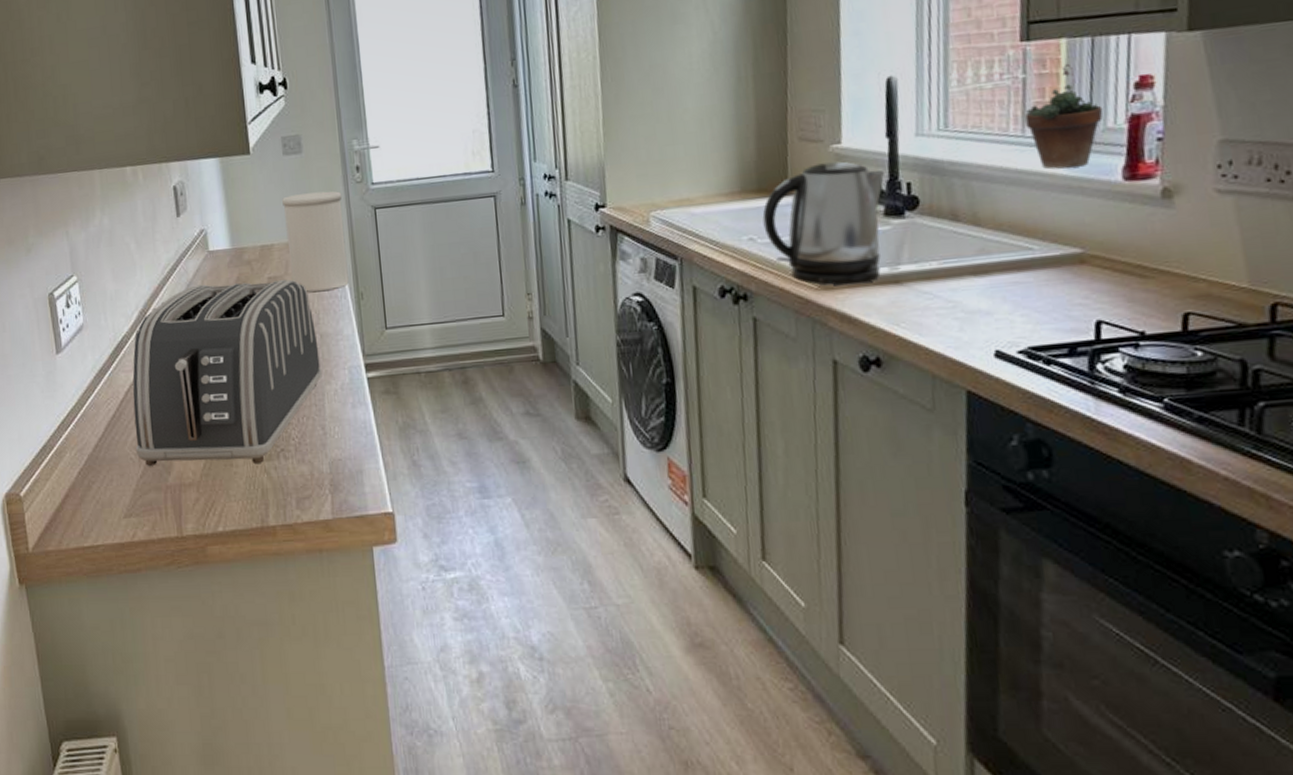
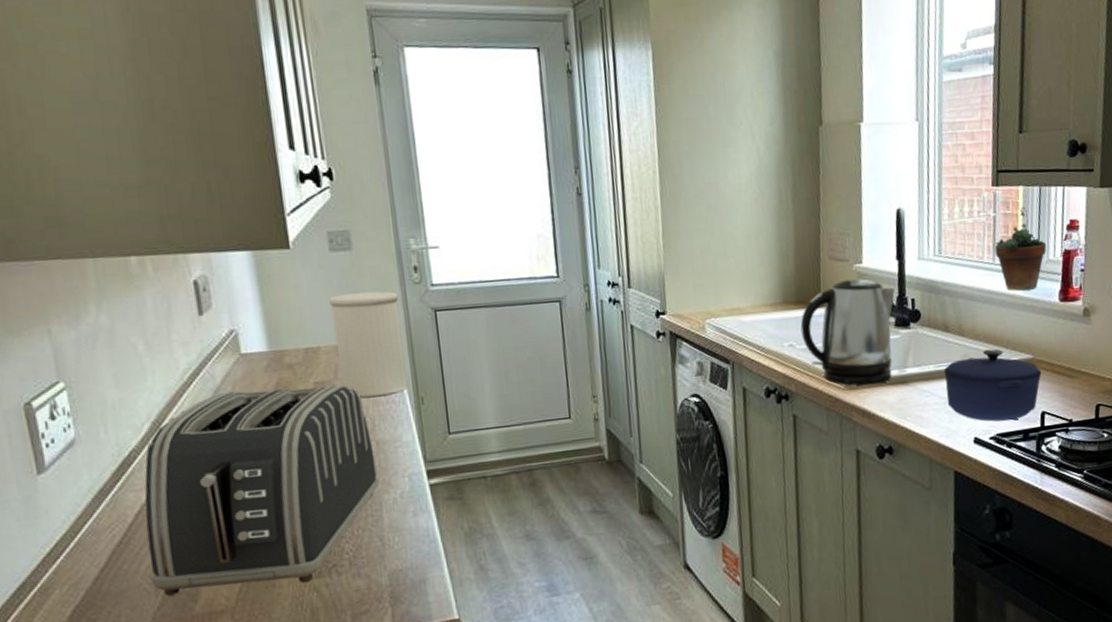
cooking pot: none [951,241,1097,333] -> present [943,349,1042,422]

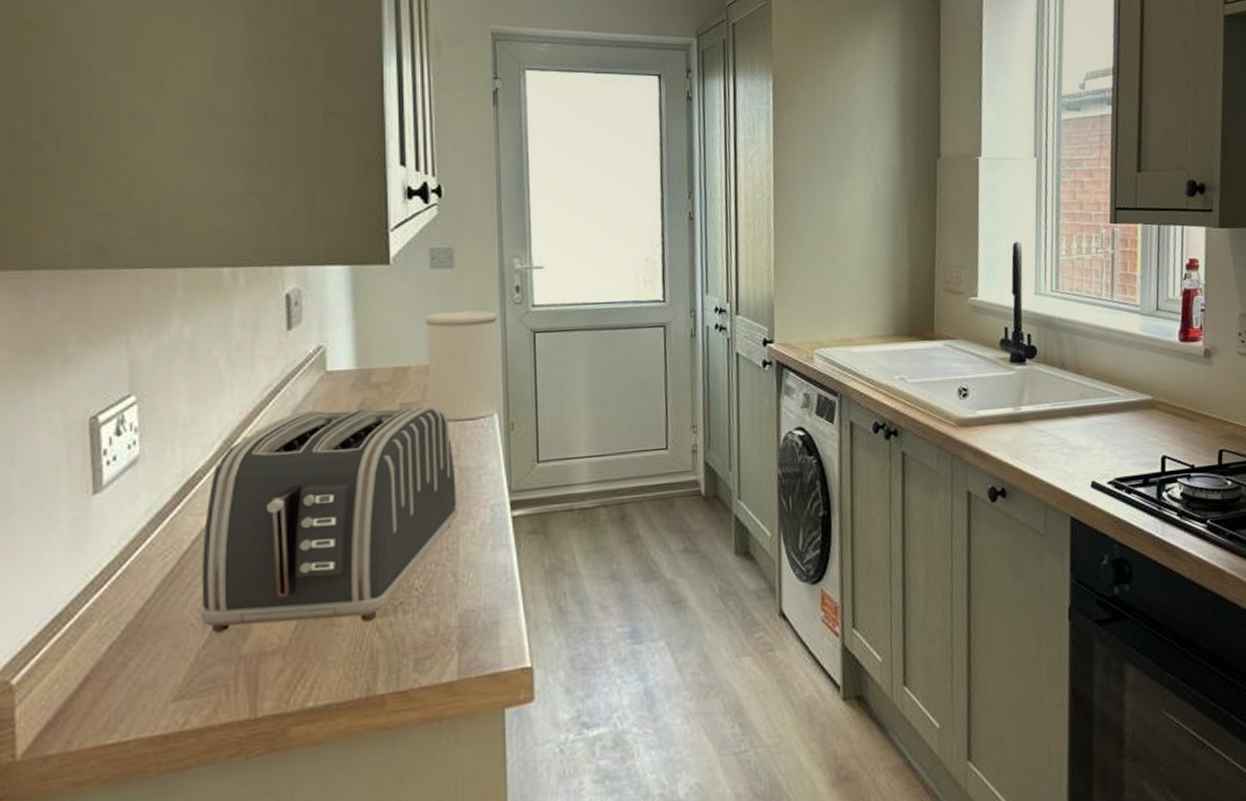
kettle: present [800,279,895,386] -> none [912,312,1010,423]
cooking pot: present [943,349,1042,422] -> none [1060,388,1162,466]
succulent plant: present [995,206,1047,292] -> none [1113,244,1166,330]

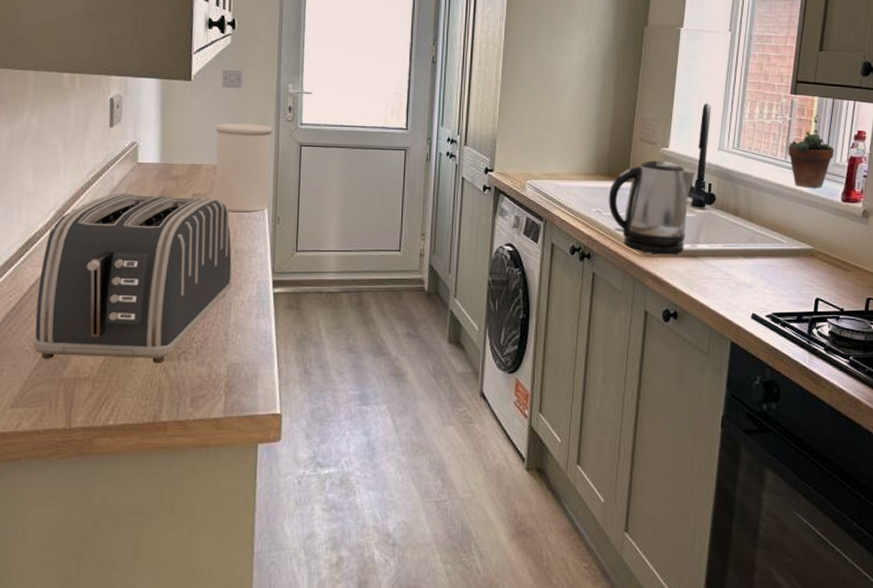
kettle: none [912,312,1010,423] -> present [608,160,694,255]
succulent plant: none [1113,244,1166,330] -> present [788,114,835,189]

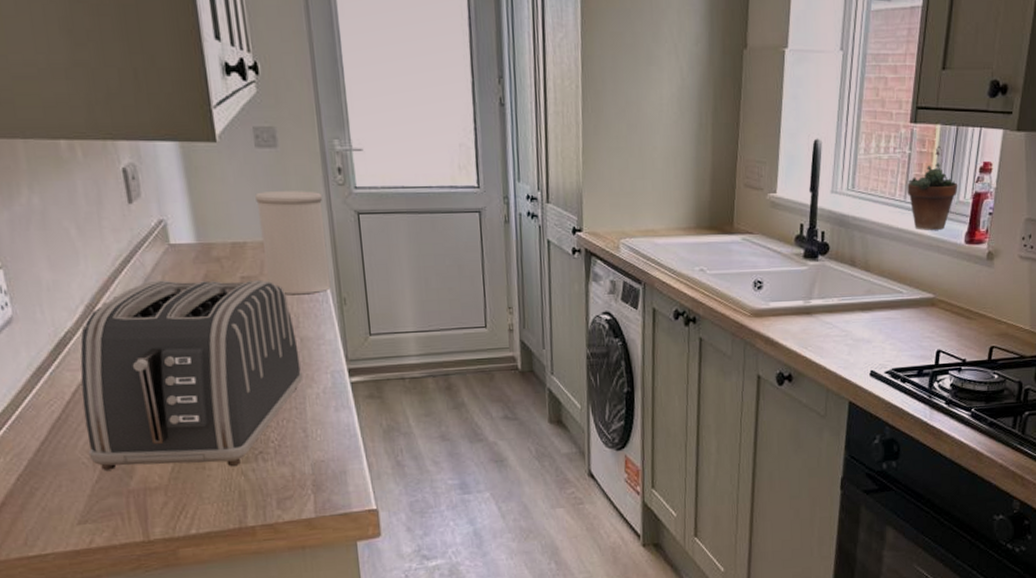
kettle: present [608,160,694,255] -> none [712,208,806,314]

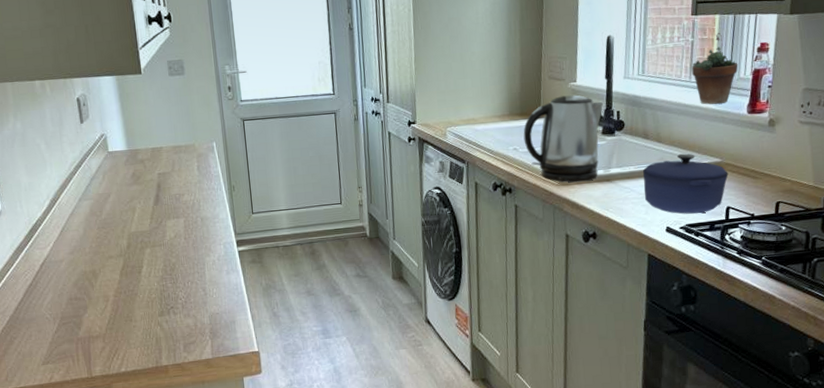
toaster: present [80,280,303,470] -> none [46,175,203,323]
canister: present [255,191,331,295] -> none [169,105,223,185]
kettle: none [712,208,806,314] -> present [523,95,603,183]
cooking pot: none [847,286,941,358] -> present [642,153,729,215]

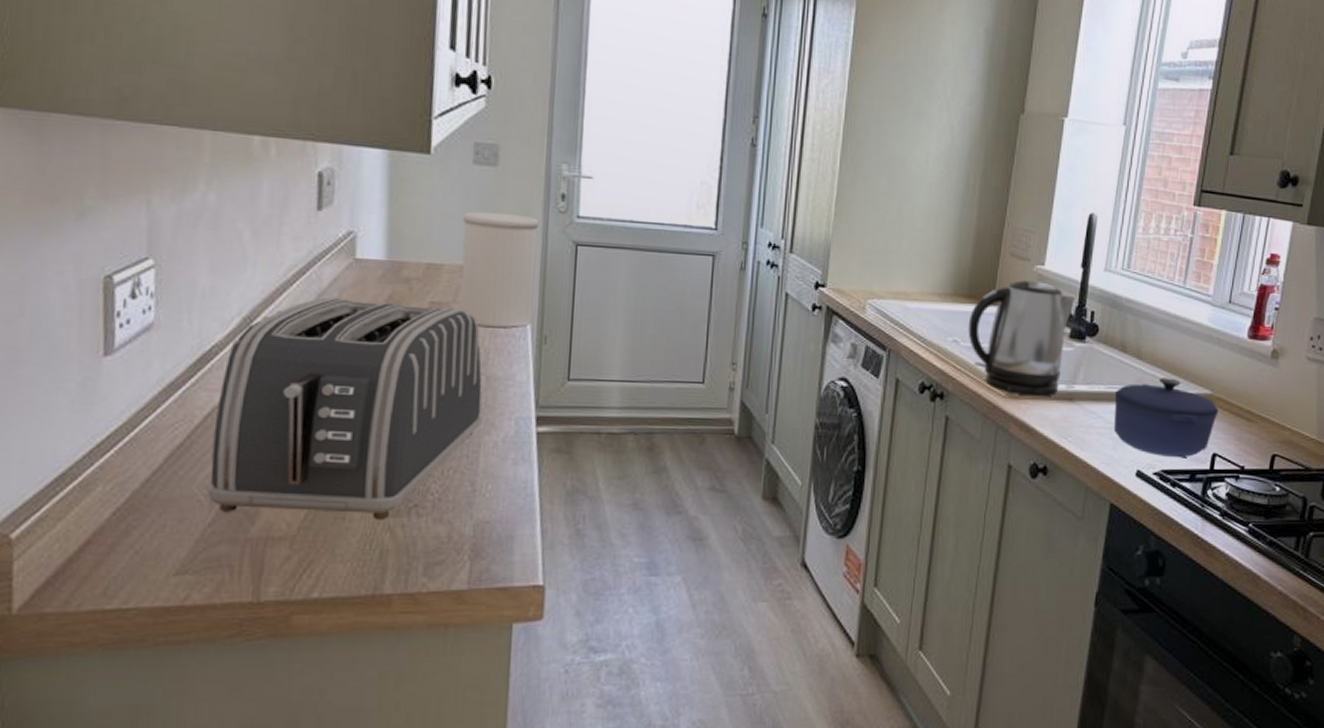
toaster: none [46,175,203,323] -> present [207,296,482,519]
canister: none [169,105,223,185] -> present [461,211,538,328]
succulent plant: present [692,32,738,105] -> none [1188,232,1243,323]

